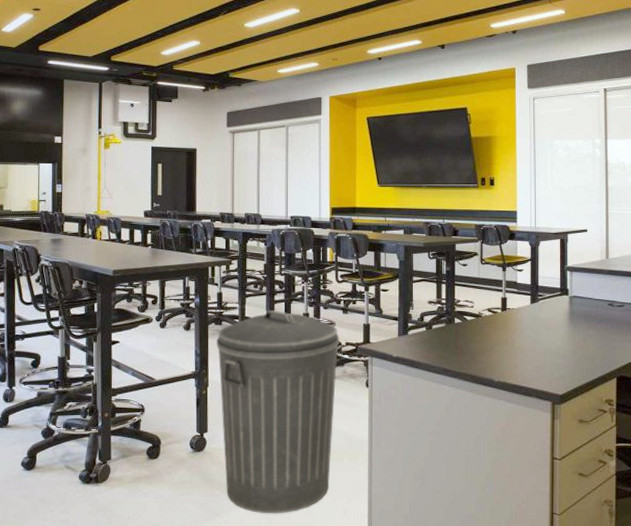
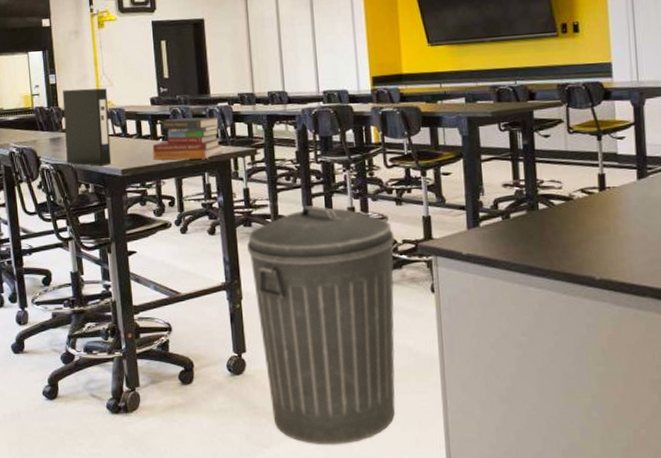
binder: none [65,198,107,266] -> present [62,88,112,166]
books: none [142,229,203,266] -> present [152,117,223,160]

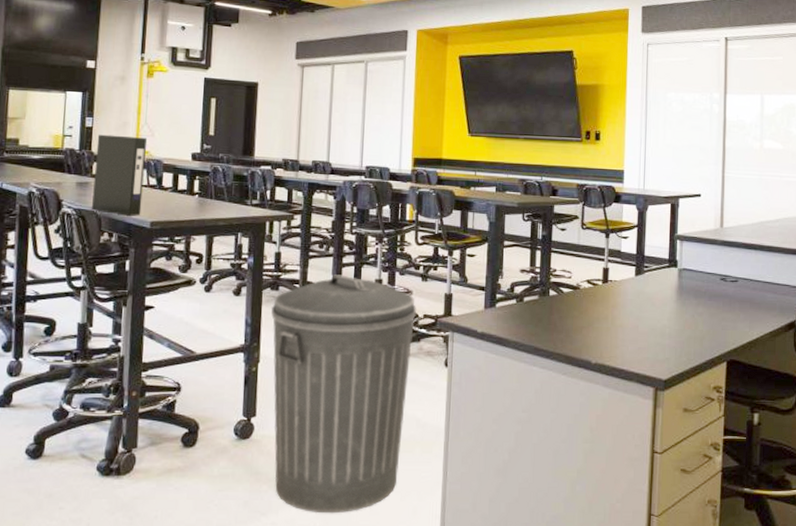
books: present [152,117,223,160] -> none [186,176,260,220]

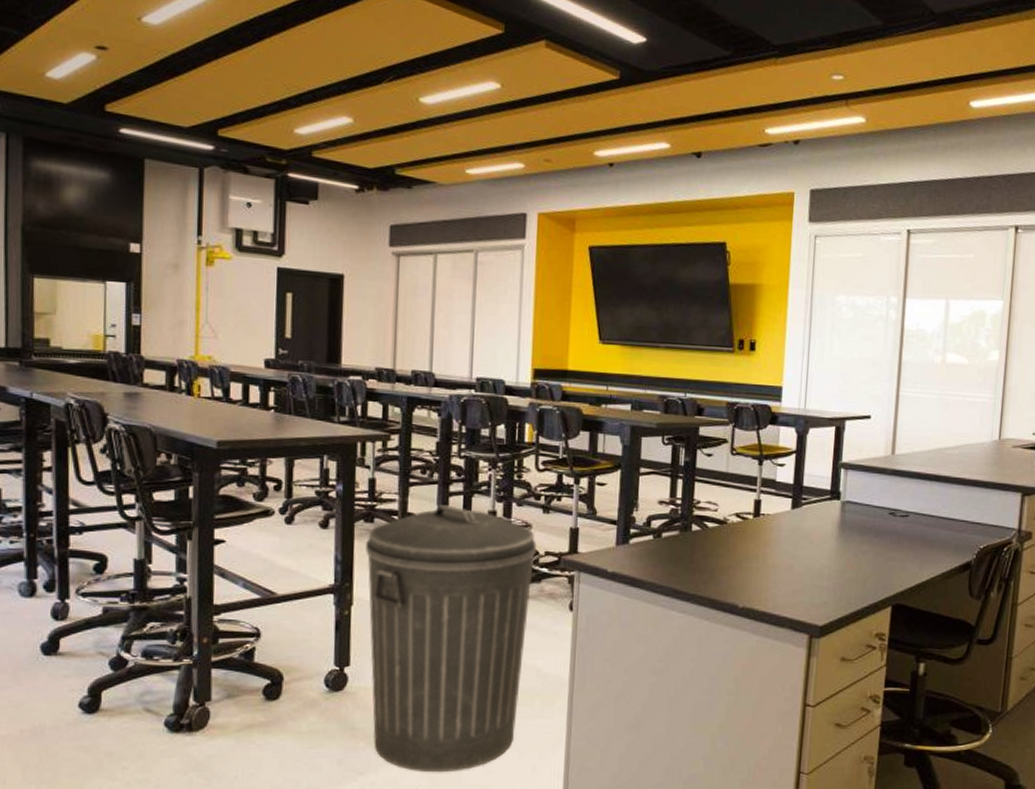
binder: present [92,134,148,216] -> none [145,335,210,434]

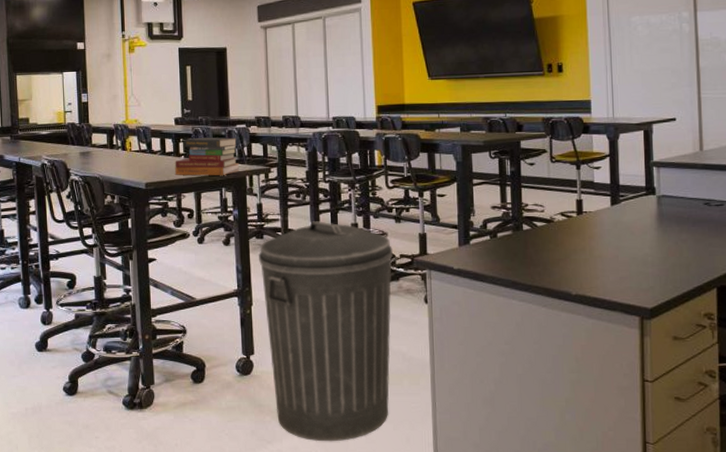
books: none [260,387,350,440] -> present [175,137,240,176]

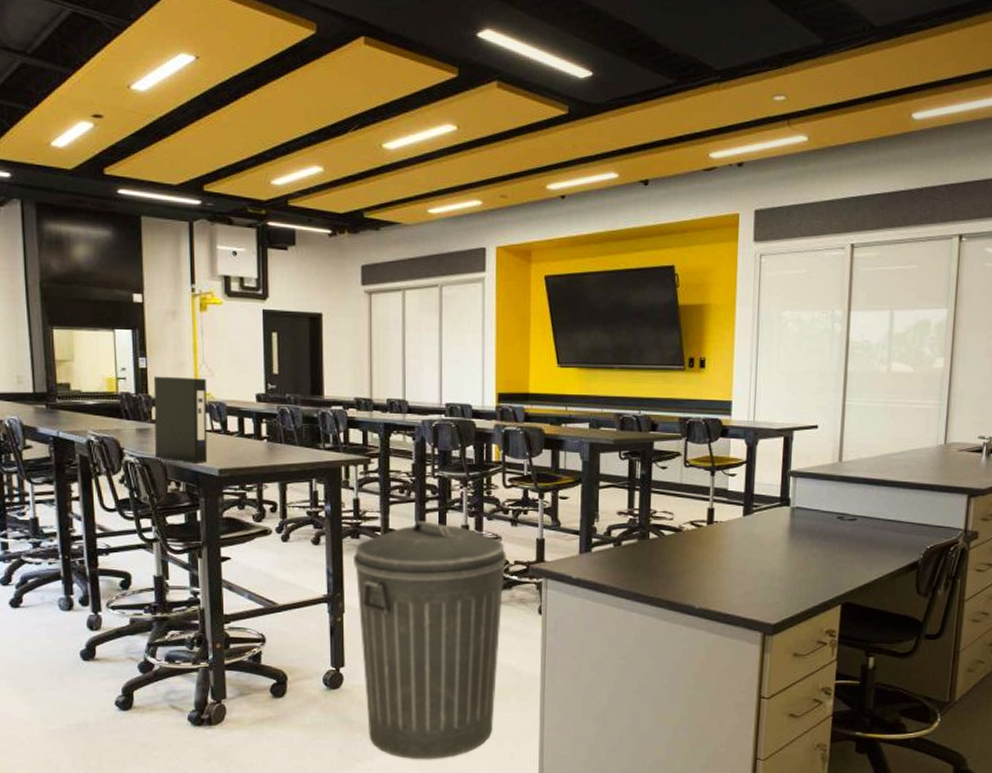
binder: none [93,107,137,179] -> present [153,376,208,464]
books: present [175,137,240,176] -> none [255,418,334,465]

